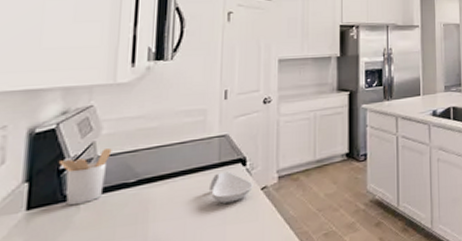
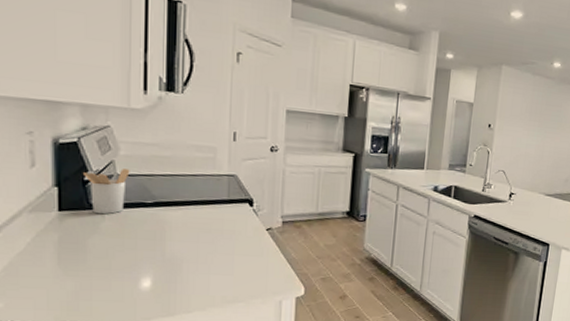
spoon rest: present [210,170,253,204] -> none [219,207,259,237]

